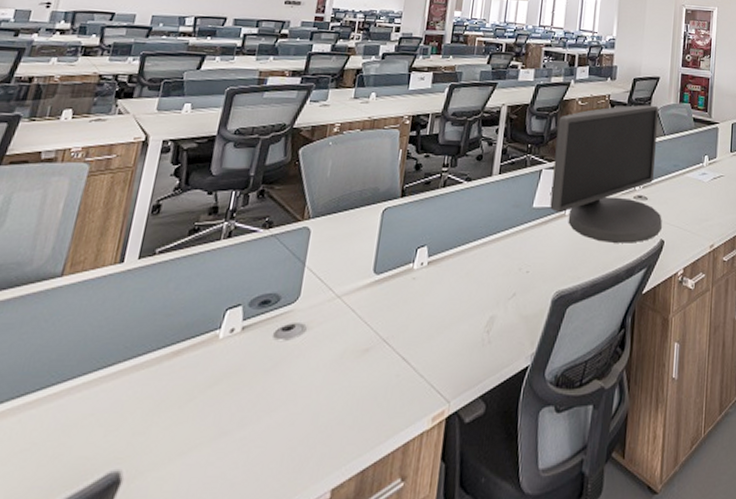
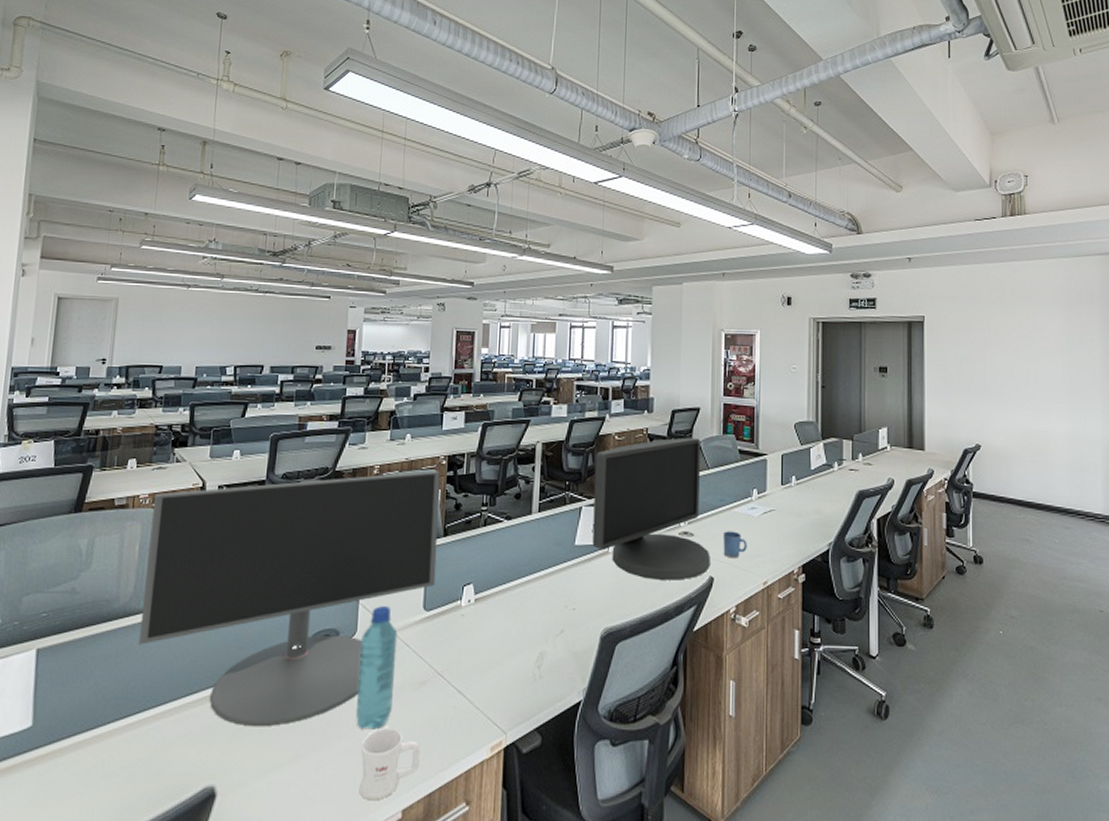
computer monitor: none [49,130,403,401] -> present [138,470,440,726]
mug: none [285,399,357,481] -> present [359,727,420,801]
water bottle: none [290,269,344,402] -> present [356,606,398,730]
mug: none [674,195,697,222] -> present [723,531,747,559]

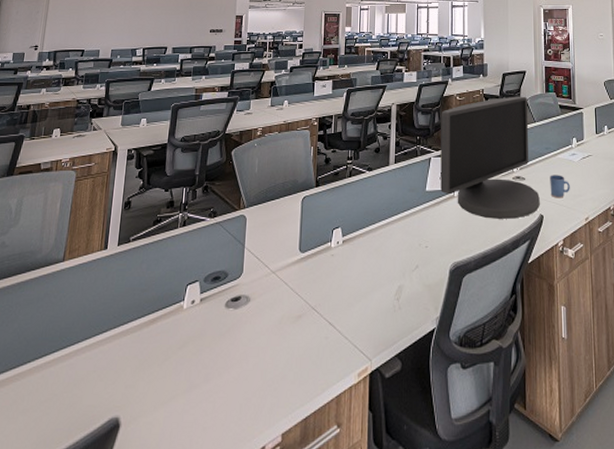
computer monitor: present [138,470,440,726] -> none [57,131,312,360]
water bottle: present [356,606,398,730] -> none [242,250,278,361]
mug: present [359,727,420,801] -> none [244,358,297,426]

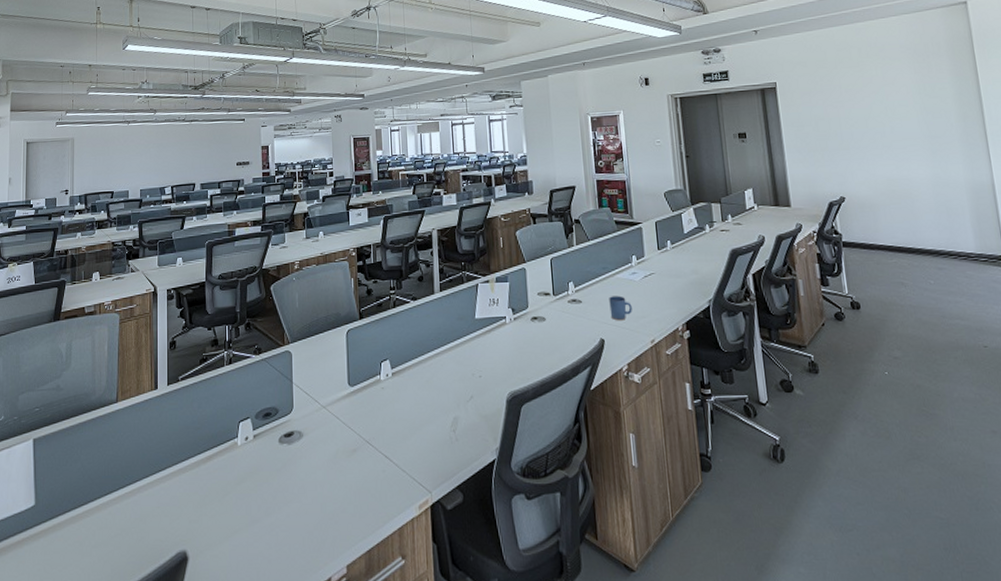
monitor: present [440,96,540,219] -> none [485,213,600,345]

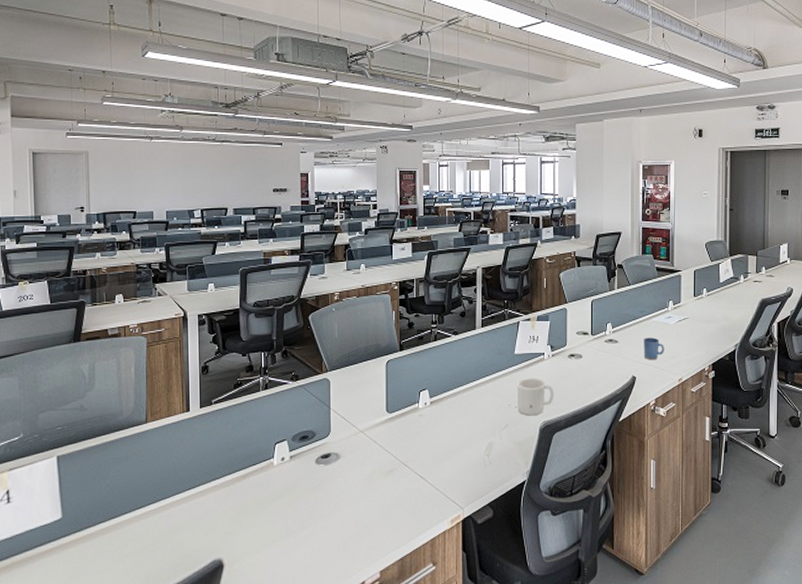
mug: none [479,343,520,386] -> present [516,377,554,416]

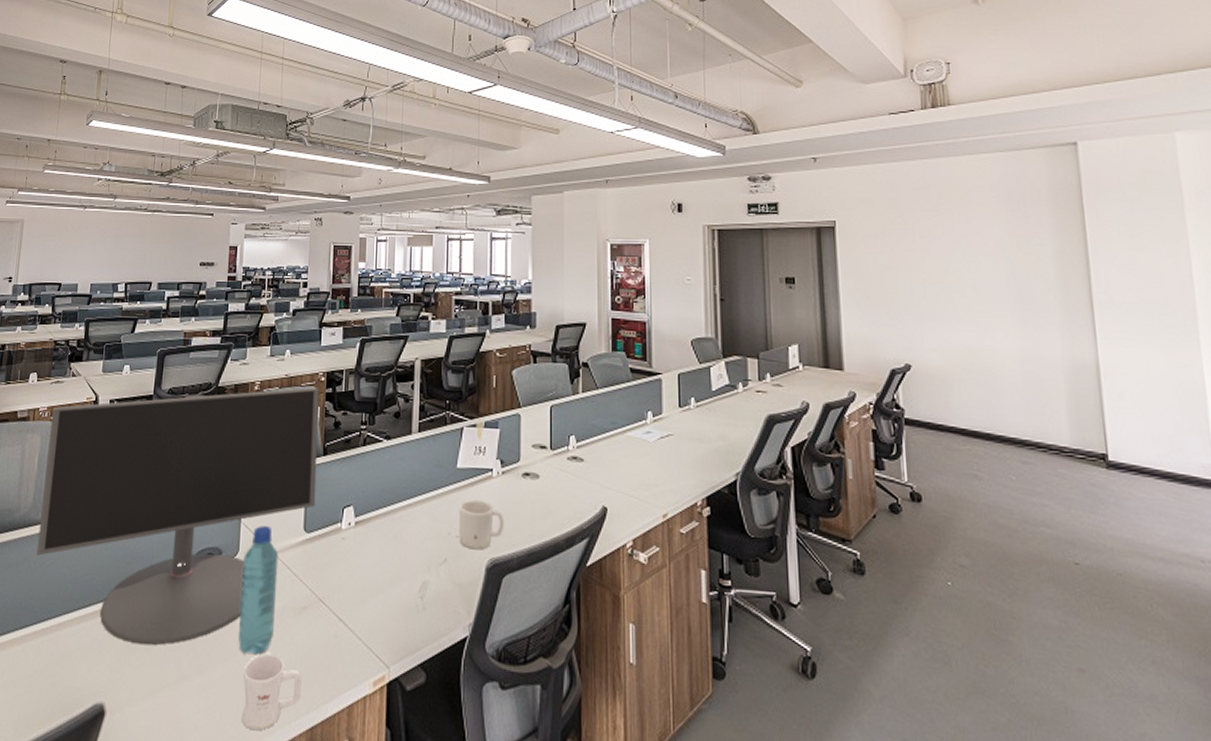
computer monitor: none [142,295,395,511] -> present [36,387,319,645]
water bottle: none [335,411,366,510] -> present [238,526,279,655]
mug: none [342,507,392,565] -> present [241,653,302,731]
mug: present [644,337,664,360] -> none [616,457,643,488]

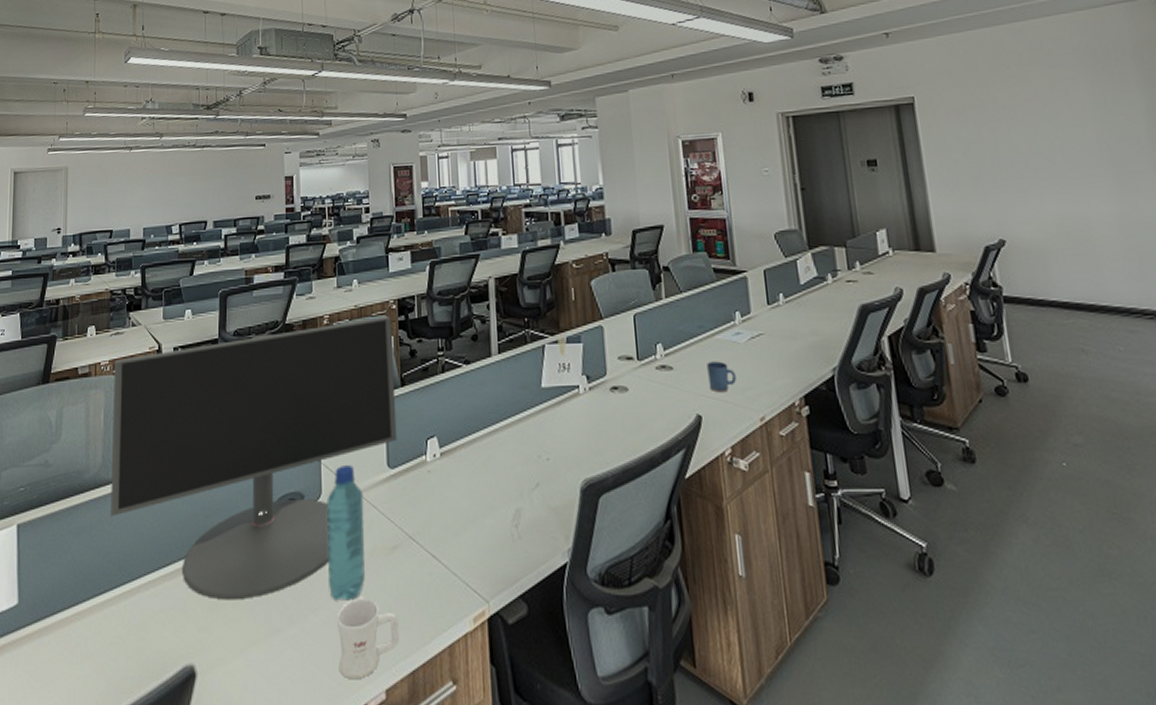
mug: present [458,499,505,550] -> none [546,418,596,472]
mug: none [616,457,643,488] -> present [707,361,736,393]

